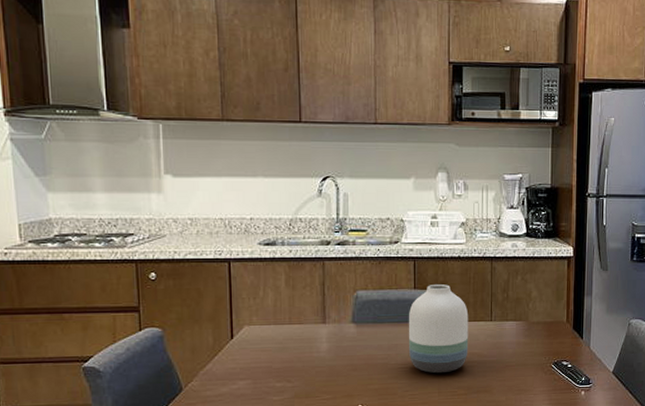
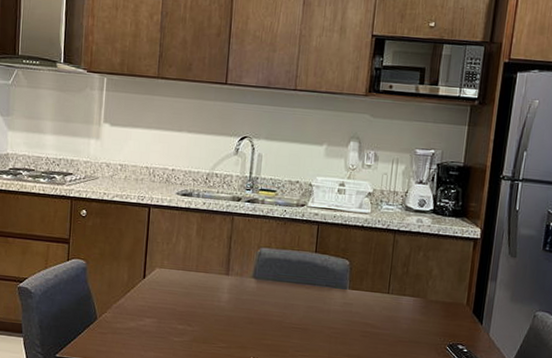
vase: present [408,284,469,374] -> none [304,250,366,339]

